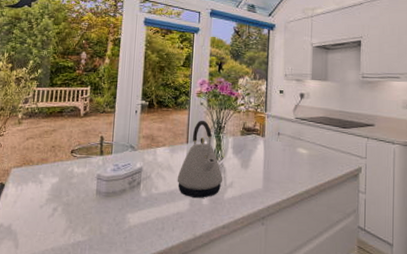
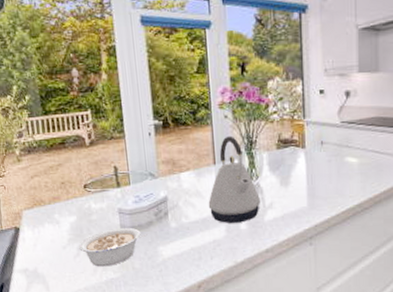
legume: none [55,192,119,229] -> present [79,227,148,267]

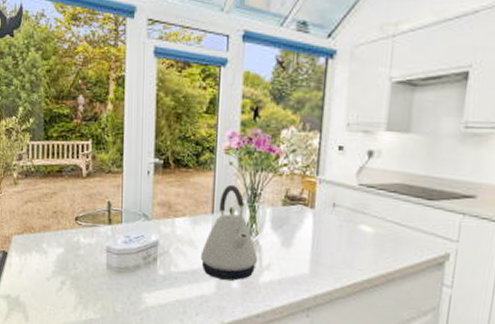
legume: present [79,227,148,267] -> none [63,267,133,306]

